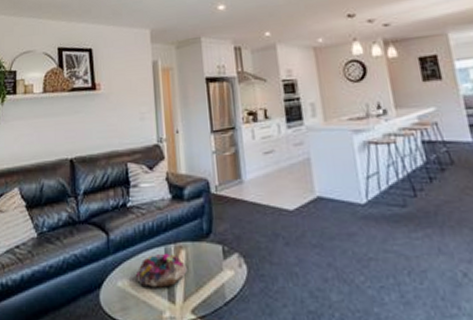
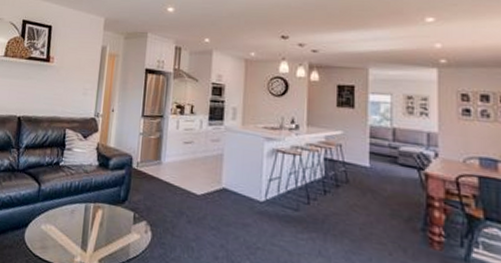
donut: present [136,253,187,288] -> none [58,209,101,238]

